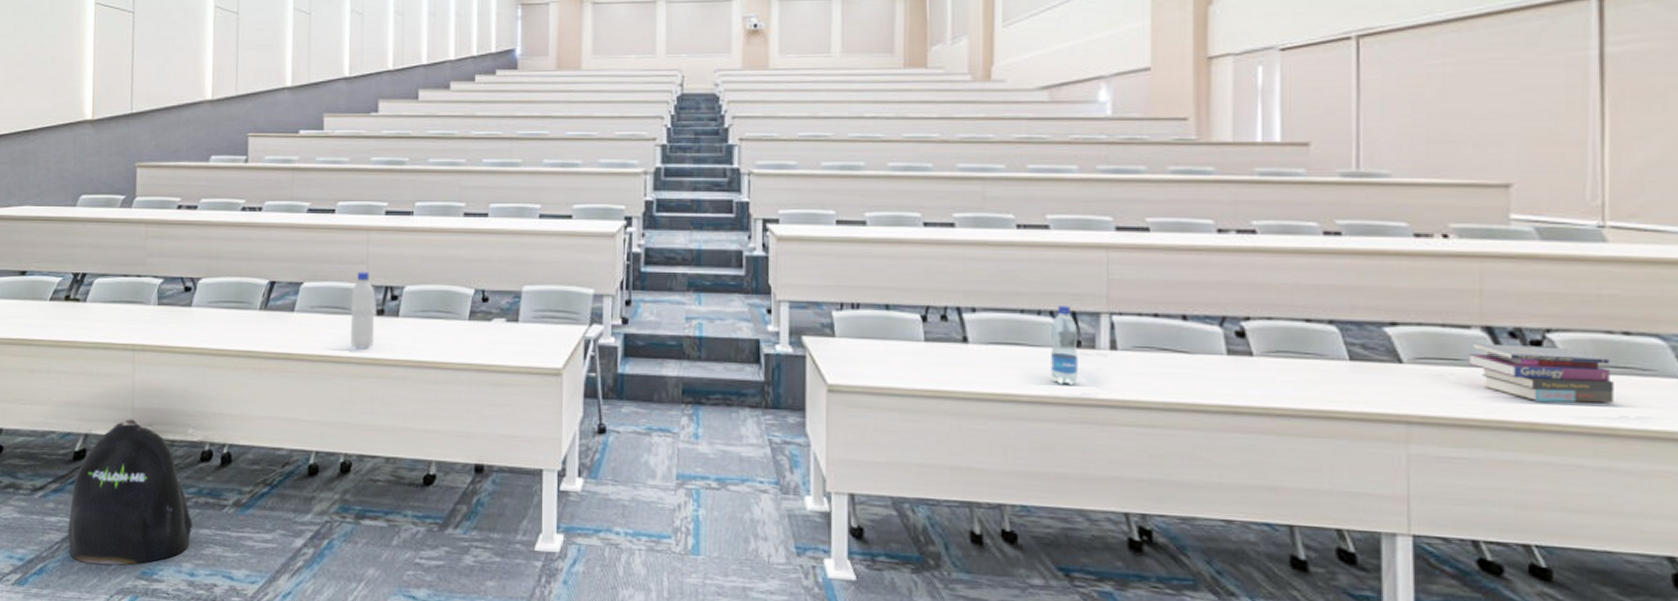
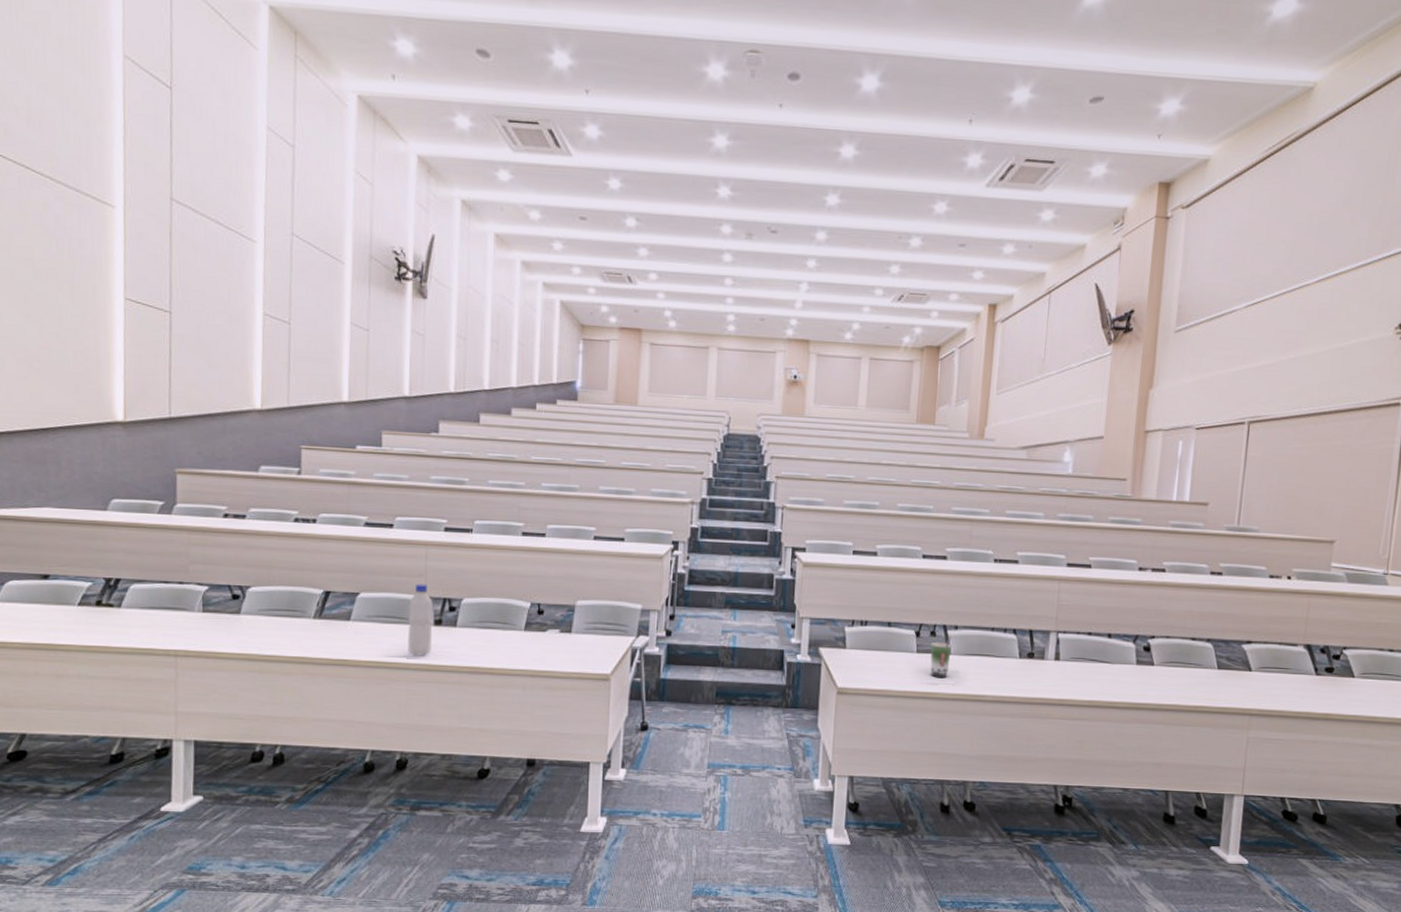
backpack: present [68,419,193,566] -> none [105,723,243,863]
beverage cup: none [942,320,971,373] -> present [930,636,953,679]
bottle: present [1050,306,1078,385] -> none [1009,625,1033,688]
books: present [1467,343,1614,404] -> none [1293,656,1379,700]

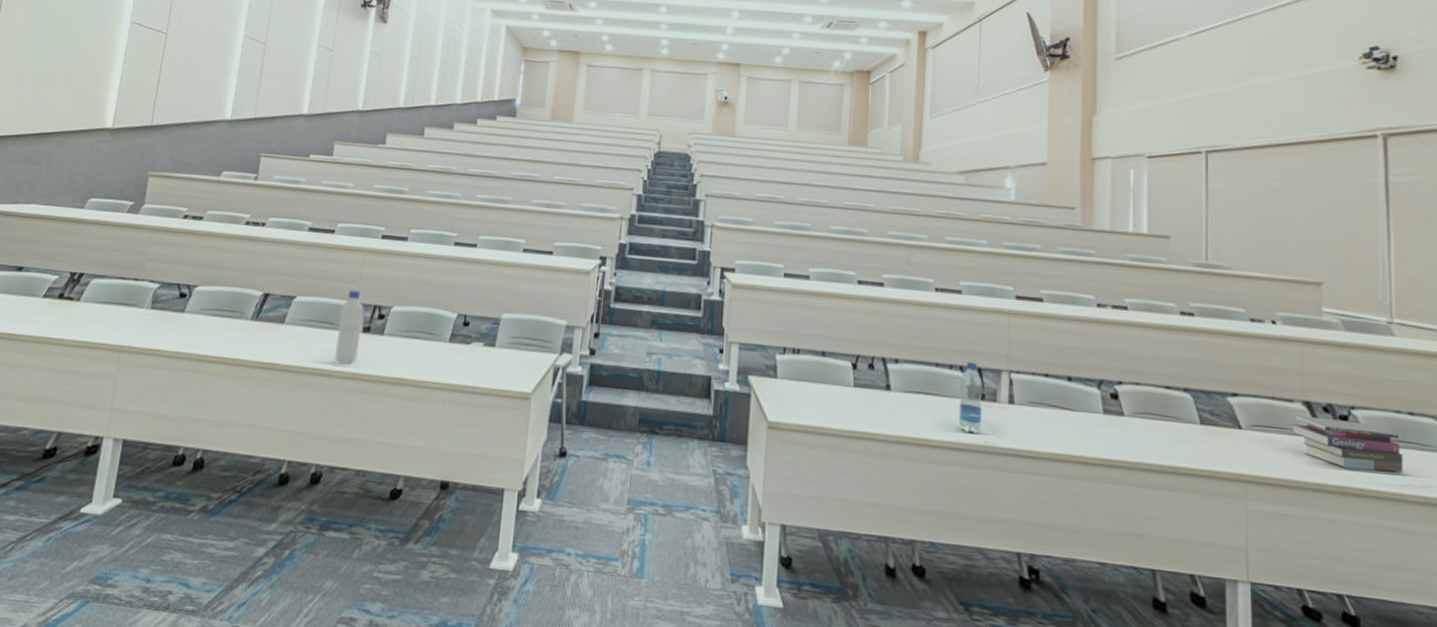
beverage cup: present [930,636,953,679] -> none [868,370,893,418]
bottle: none [1009,625,1033,688] -> present [958,362,983,433]
books: none [1293,656,1379,700] -> present [1292,415,1403,473]

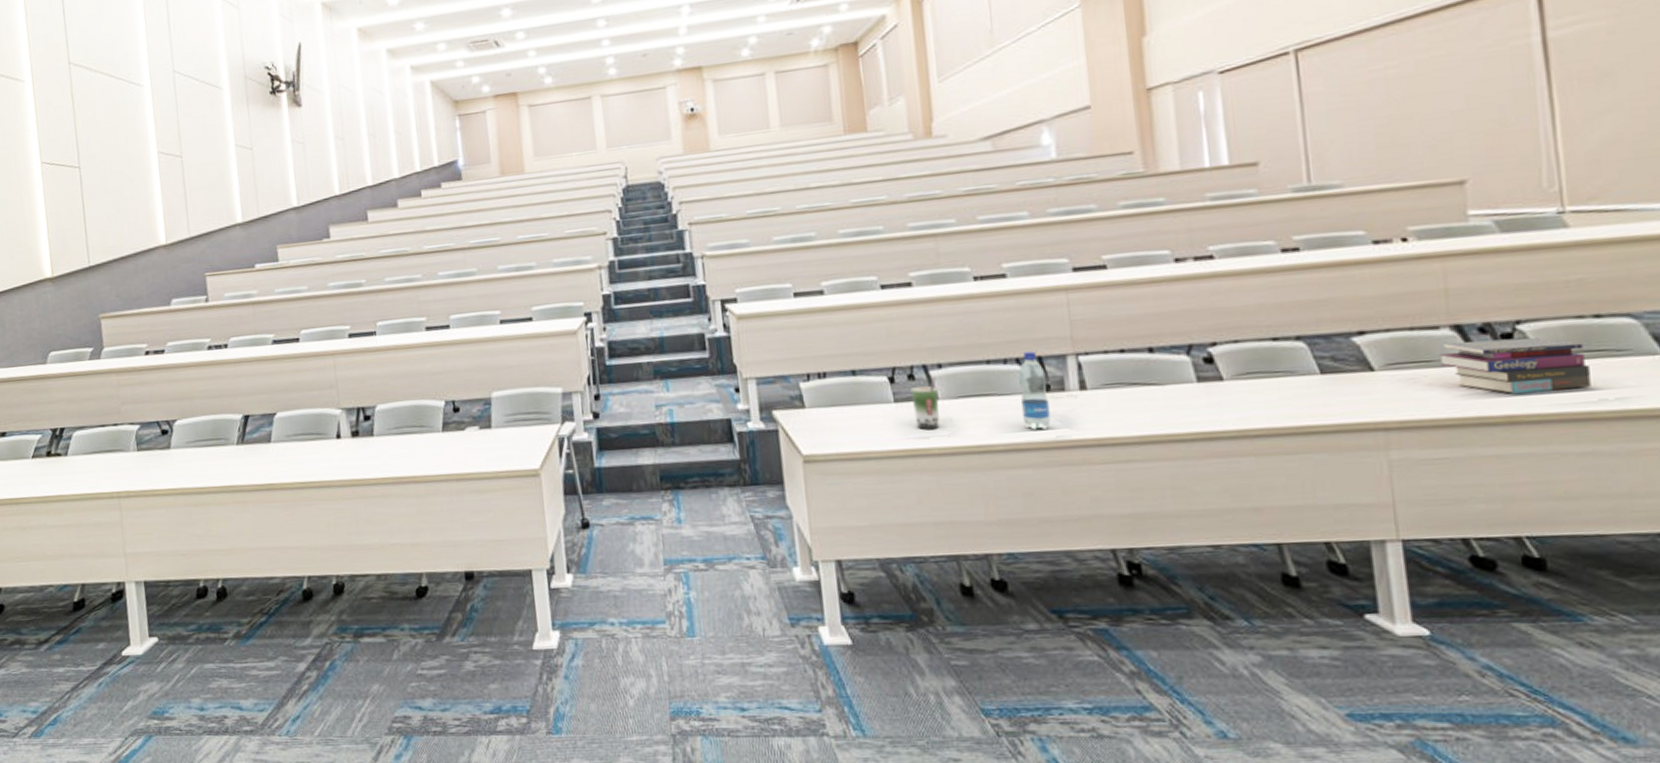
water bottle: present [335,289,364,364] -> none [324,395,353,472]
beverage cup: none [868,370,893,418] -> present [910,377,940,431]

